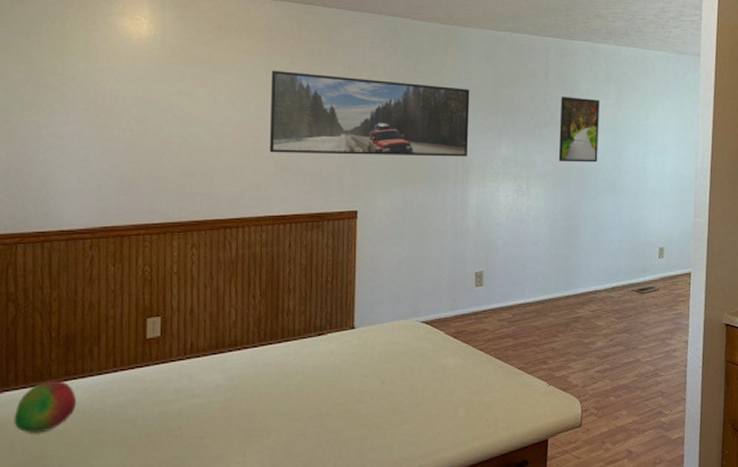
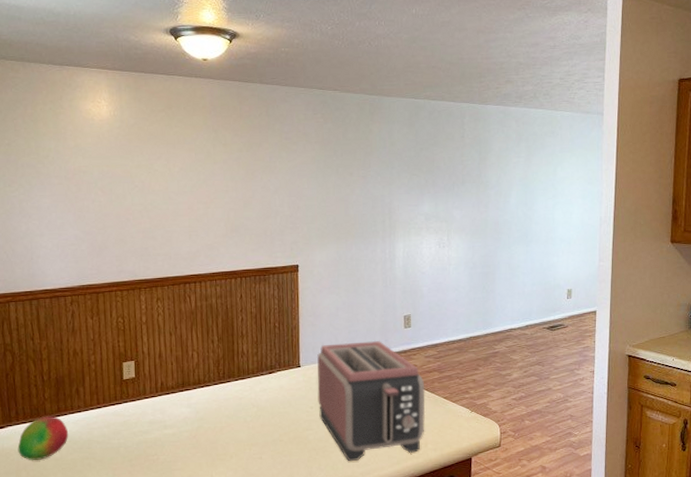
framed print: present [269,70,470,157] -> none [218,142,395,217]
toaster: none [373,299,497,442] -> present [317,340,426,462]
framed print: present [558,97,600,163] -> none [475,157,512,216]

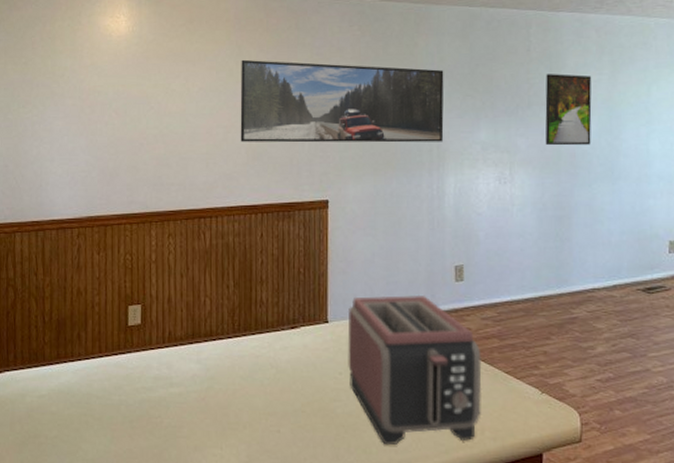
fruit: present [17,417,69,461] -> none [13,363,67,414]
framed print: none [218,142,395,217] -> present [240,59,444,143]
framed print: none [475,157,512,216] -> present [545,74,592,146]

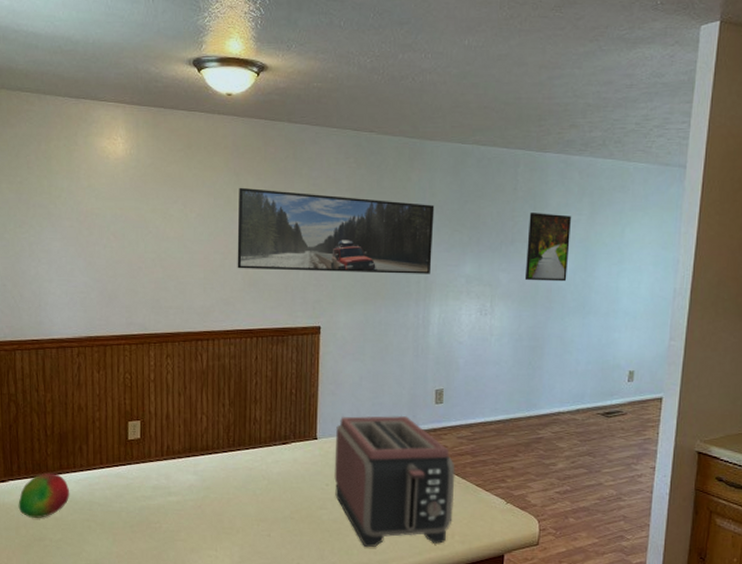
fruit: none [13,363,67,414] -> present [18,473,70,519]

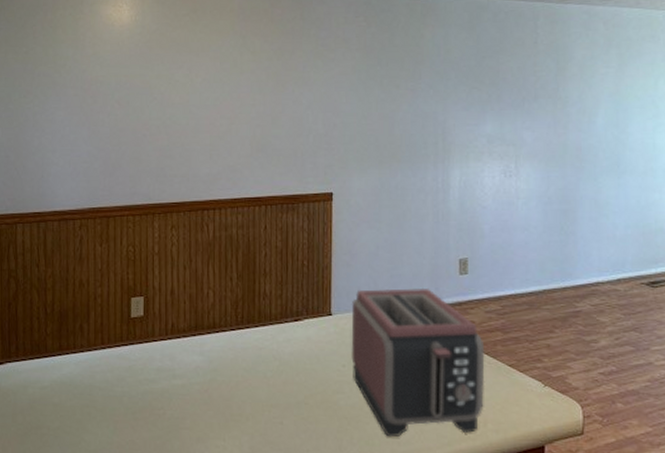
fruit: present [18,473,70,519] -> none [15,355,70,405]
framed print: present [237,187,435,274] -> none [244,50,450,135]
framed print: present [524,213,572,282] -> none [551,66,599,139]

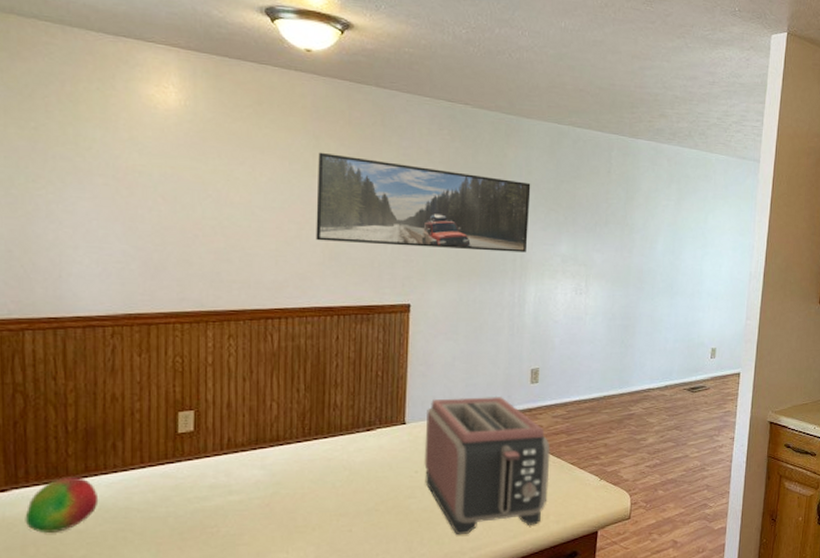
fruit: none [15,355,70,405] -> present [25,478,99,534]
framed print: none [244,50,450,135] -> present [316,152,531,253]

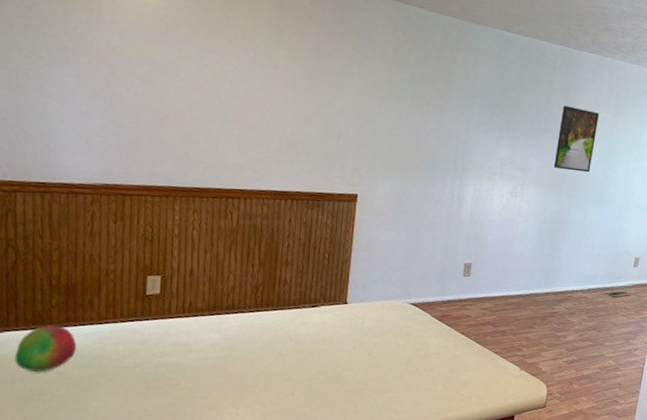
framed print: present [316,152,531,253] -> none [275,45,477,154]
toaster: present [424,396,551,535] -> none [361,282,477,408]
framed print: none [617,196,662,263] -> present [553,105,600,173]

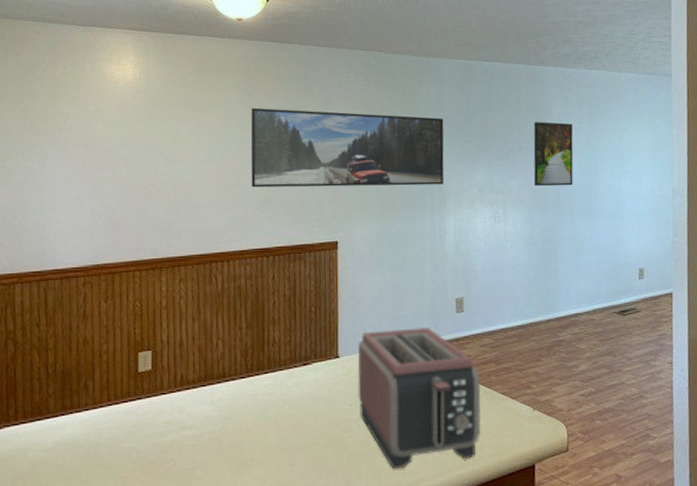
fruit: present [14,325,77,373] -> none [14,416,74,468]
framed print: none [275,45,477,154] -> present [250,107,444,188]
toaster: none [361,282,477,408] -> present [358,326,482,469]

